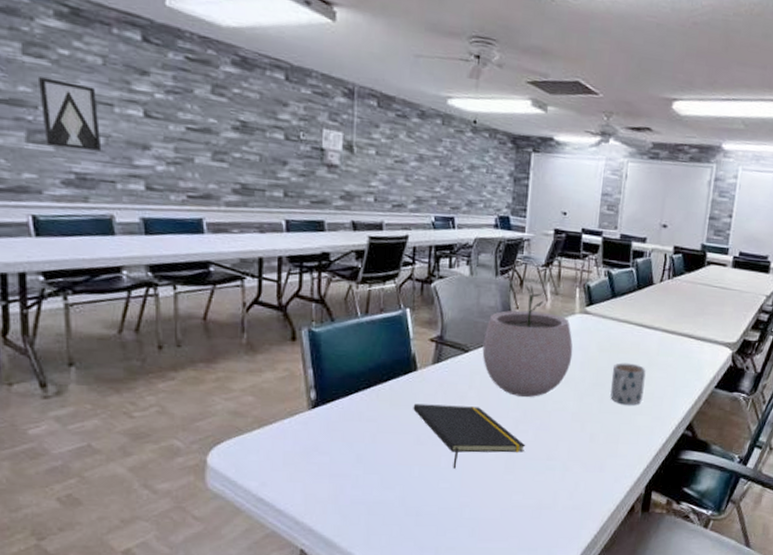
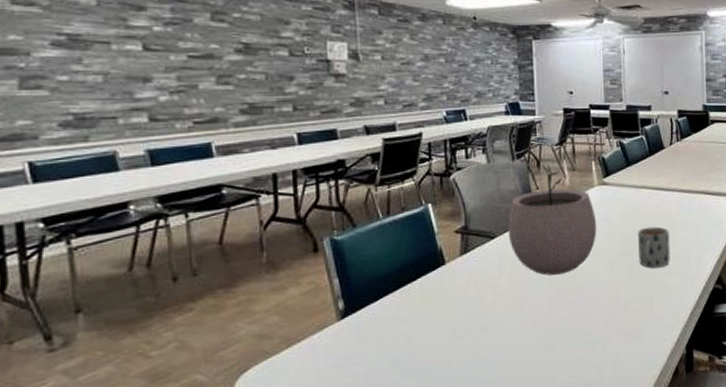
wall art: present [37,77,102,152] -> none [28,24,101,90]
notepad: present [413,403,526,469] -> none [445,291,563,359]

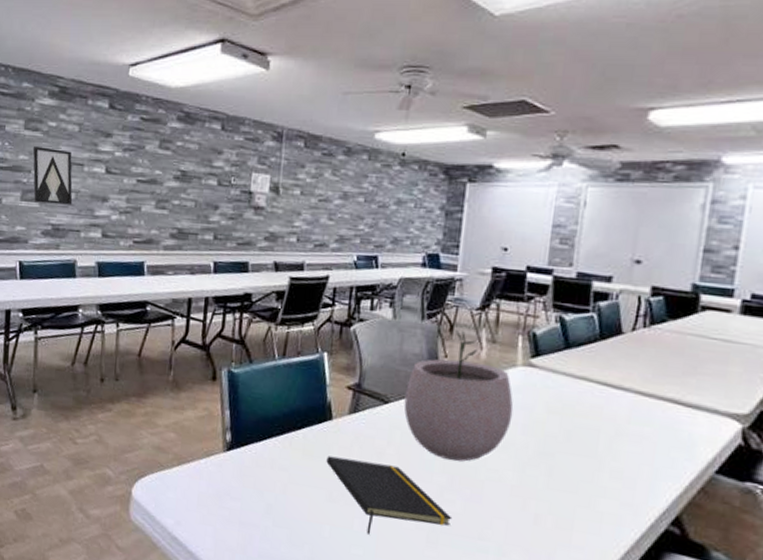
wall art: none [28,24,101,90] -> present [33,146,73,205]
notepad: none [445,291,563,359] -> present [326,456,453,534]
mug: present [637,226,670,268] -> none [562,429,612,484]

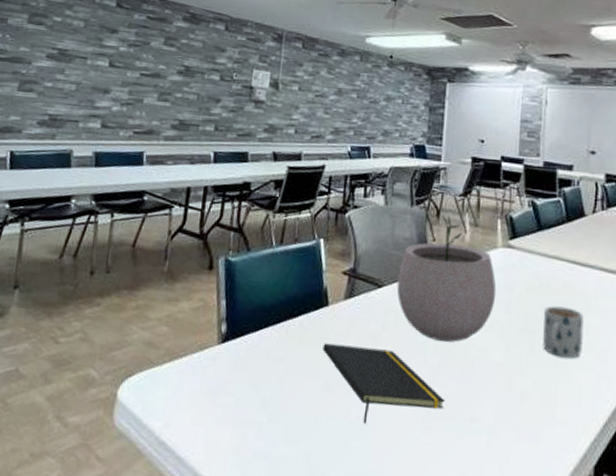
wall art: present [33,146,73,205] -> none [31,39,76,96]
mug: none [562,429,612,484] -> present [543,306,584,358]

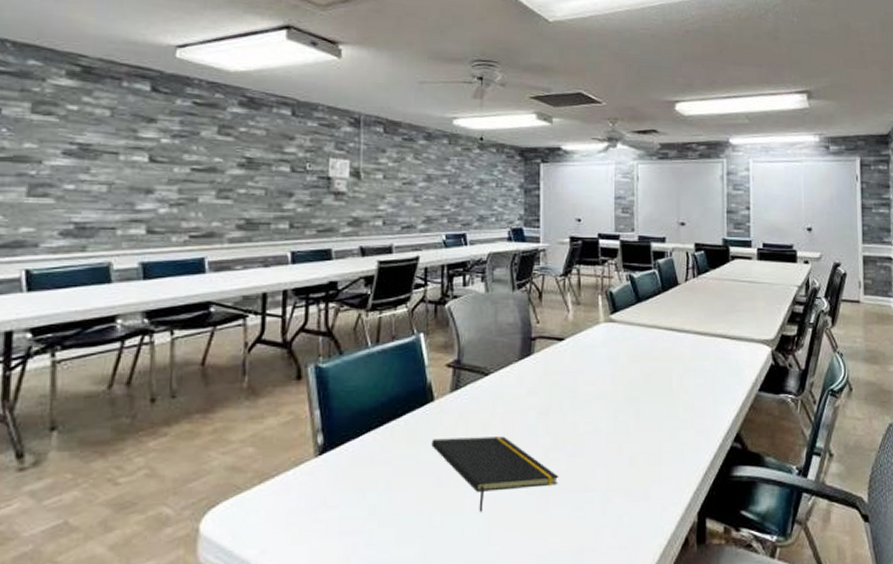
plant pot: present [396,215,497,342] -> none [504,297,601,420]
mug: present [543,306,584,358] -> none [646,372,682,419]

